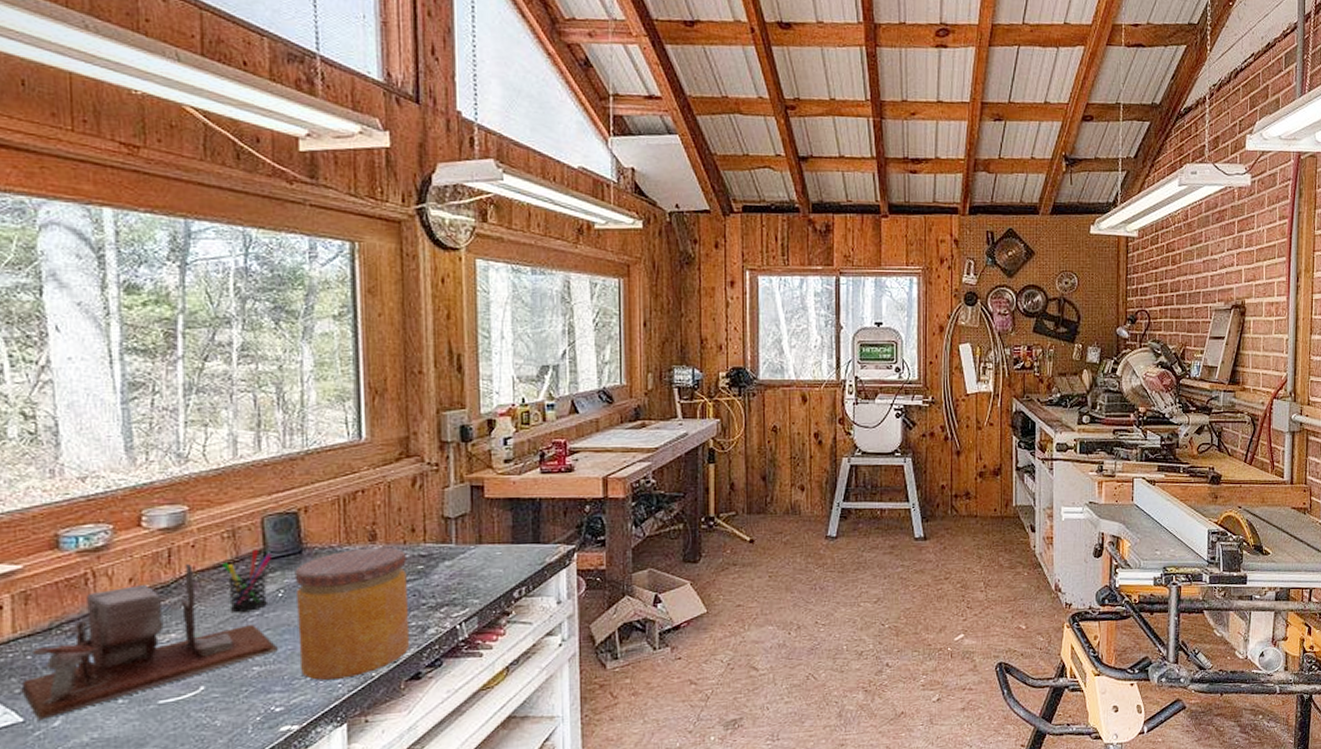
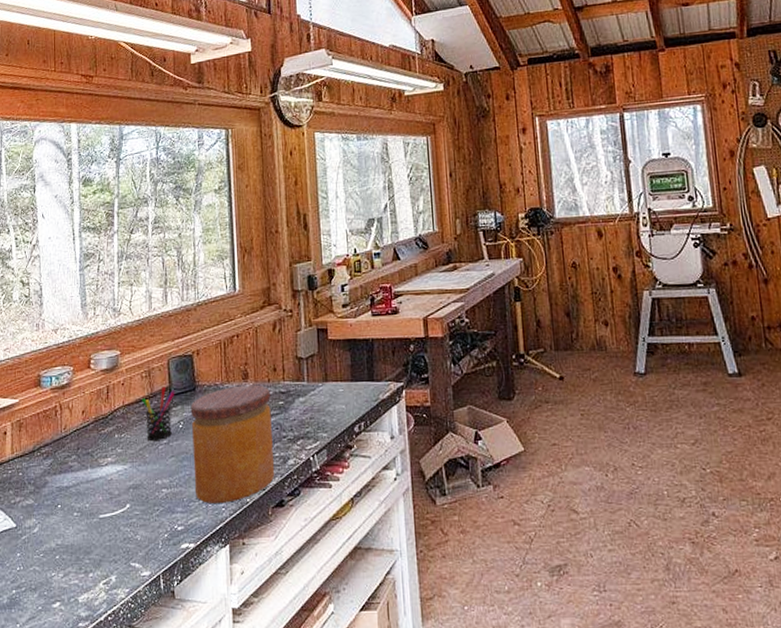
desk organizer: present [21,563,279,720] -> none [15,398,180,527]

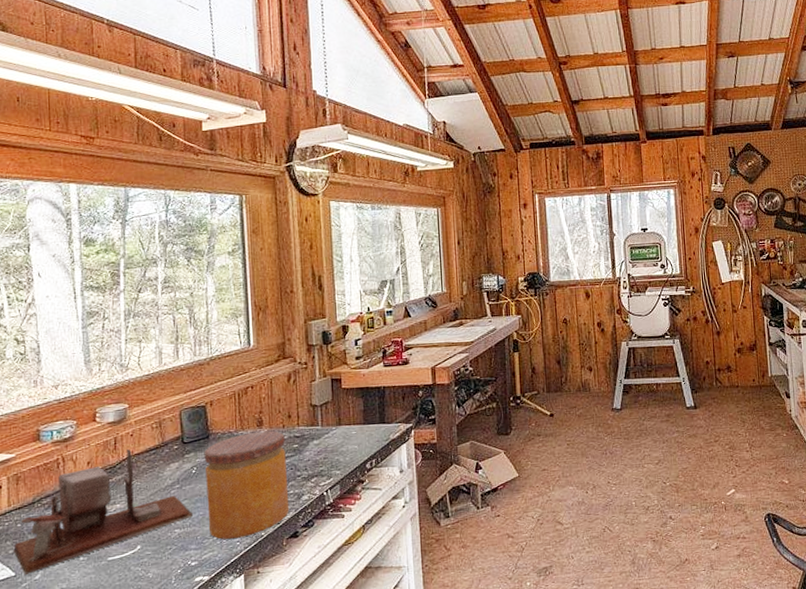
desk organizer: none [15,398,180,527] -> present [13,448,194,574]
pen holder: present [142,386,175,441] -> none [152,436,188,486]

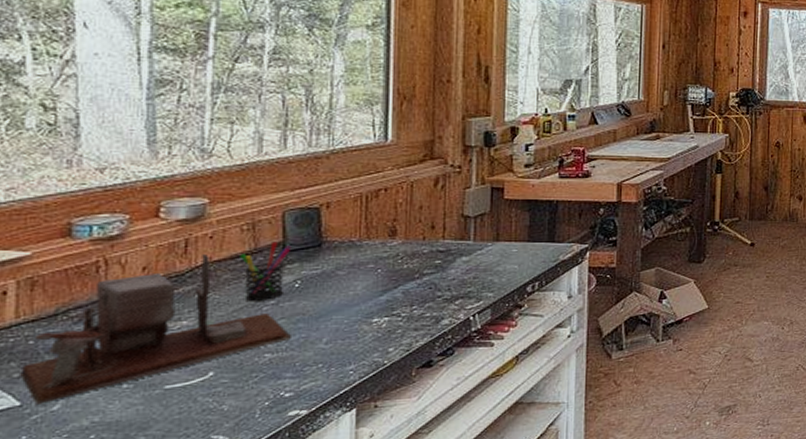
pen holder: none [152,436,188,486] -> present [240,241,292,301]
jar: present [204,430,290,540] -> none [312,242,425,367]

